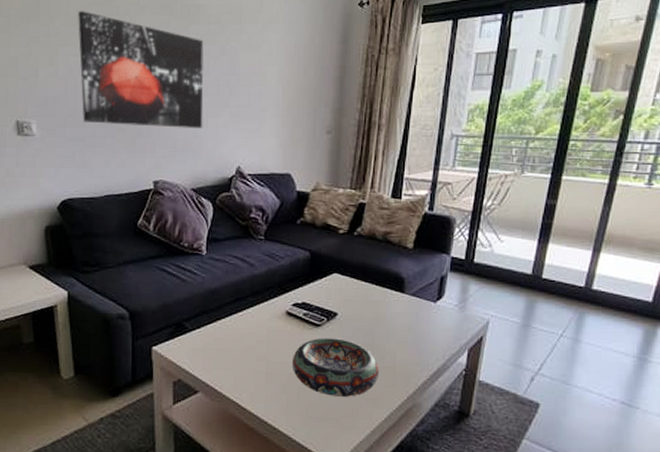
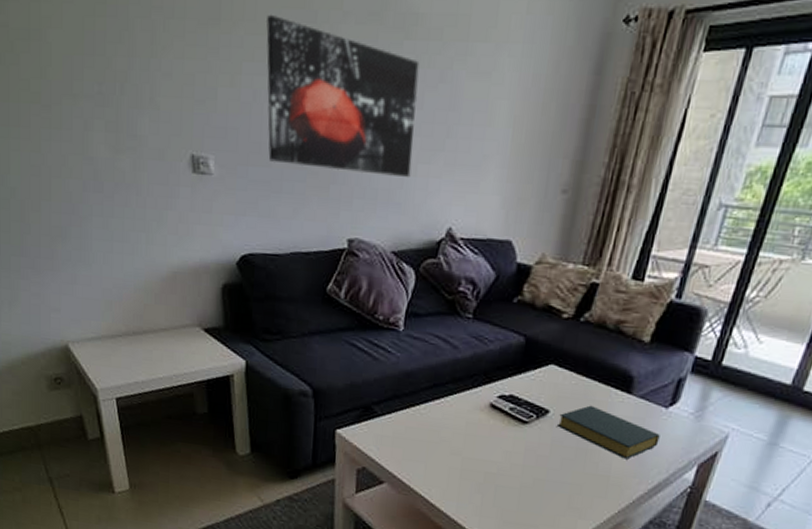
decorative bowl: present [293,338,380,397] -> none [491,436,590,504]
hardback book: none [346,305,433,350] -> present [558,405,660,459]

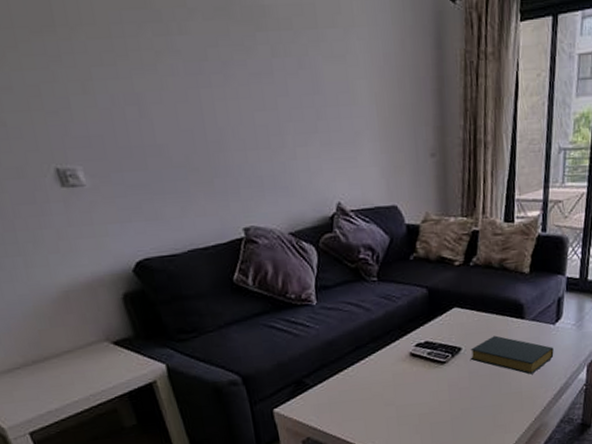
wall art: present [265,14,420,177] -> none [106,16,291,165]

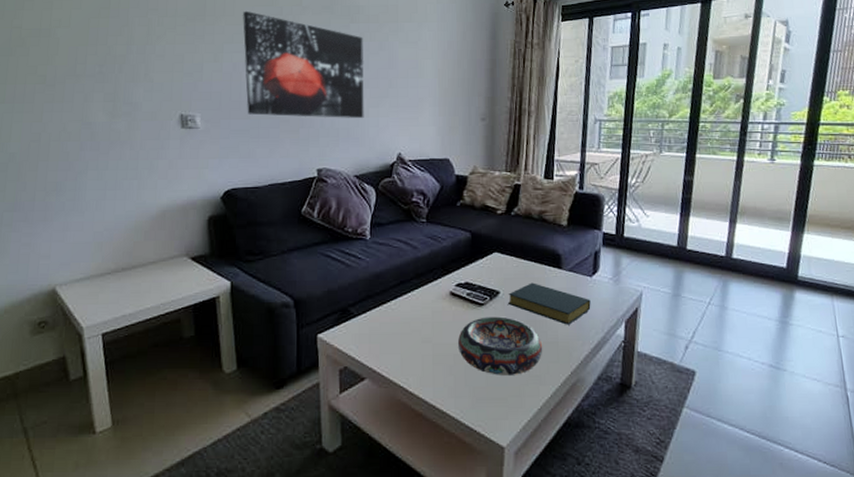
wall art: none [106,16,291,165] -> present [242,10,364,118]
decorative bowl: none [422,372,507,429] -> present [458,316,543,375]

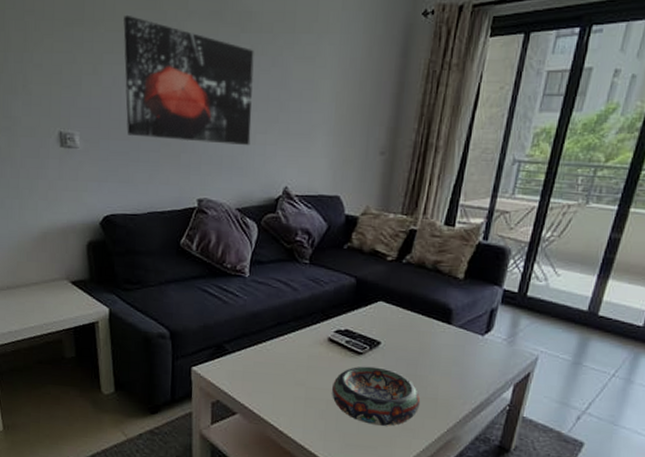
hardback book: present [508,282,591,325] -> none [389,336,479,383]

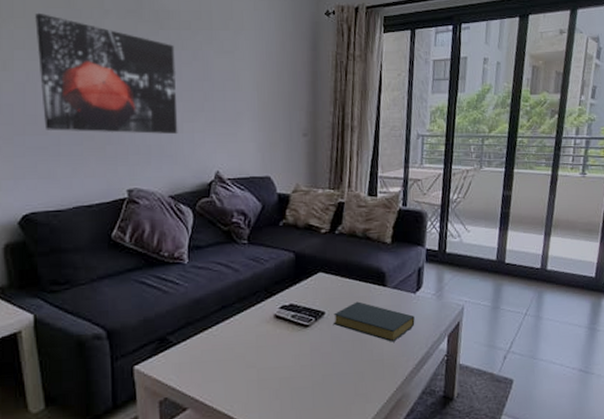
decorative bowl: present [332,366,421,426] -> none [284,337,369,396]
hardback book: none [389,336,479,383] -> present [333,301,415,342]

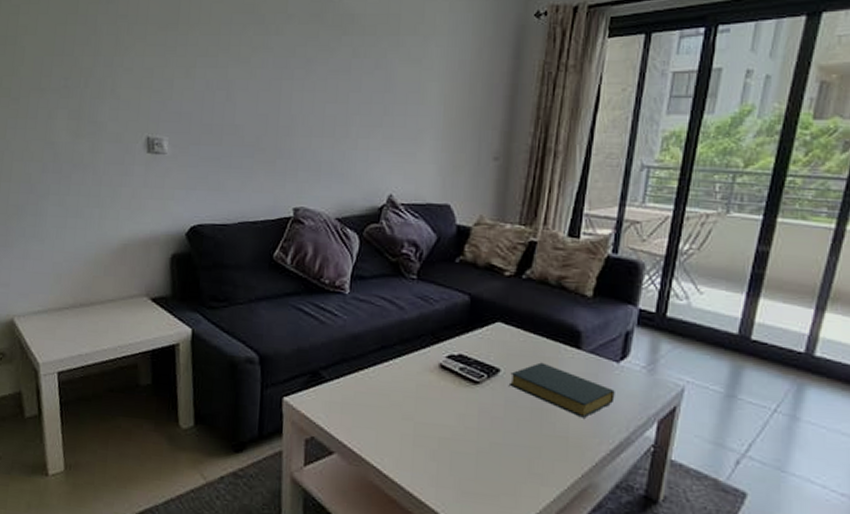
wall art: present [34,12,178,134] -> none [219,18,357,150]

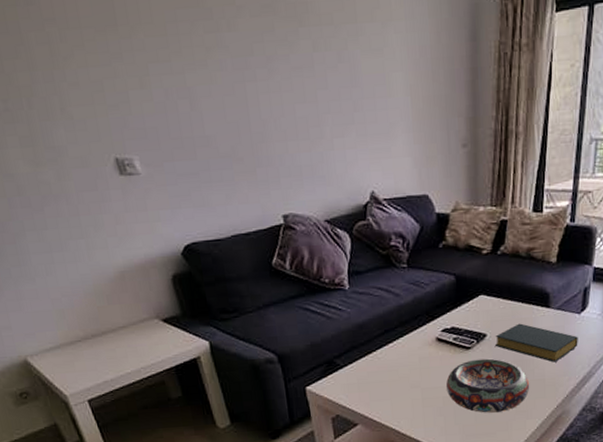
decorative bowl: none [445,397,549,470] -> present [446,358,530,413]

